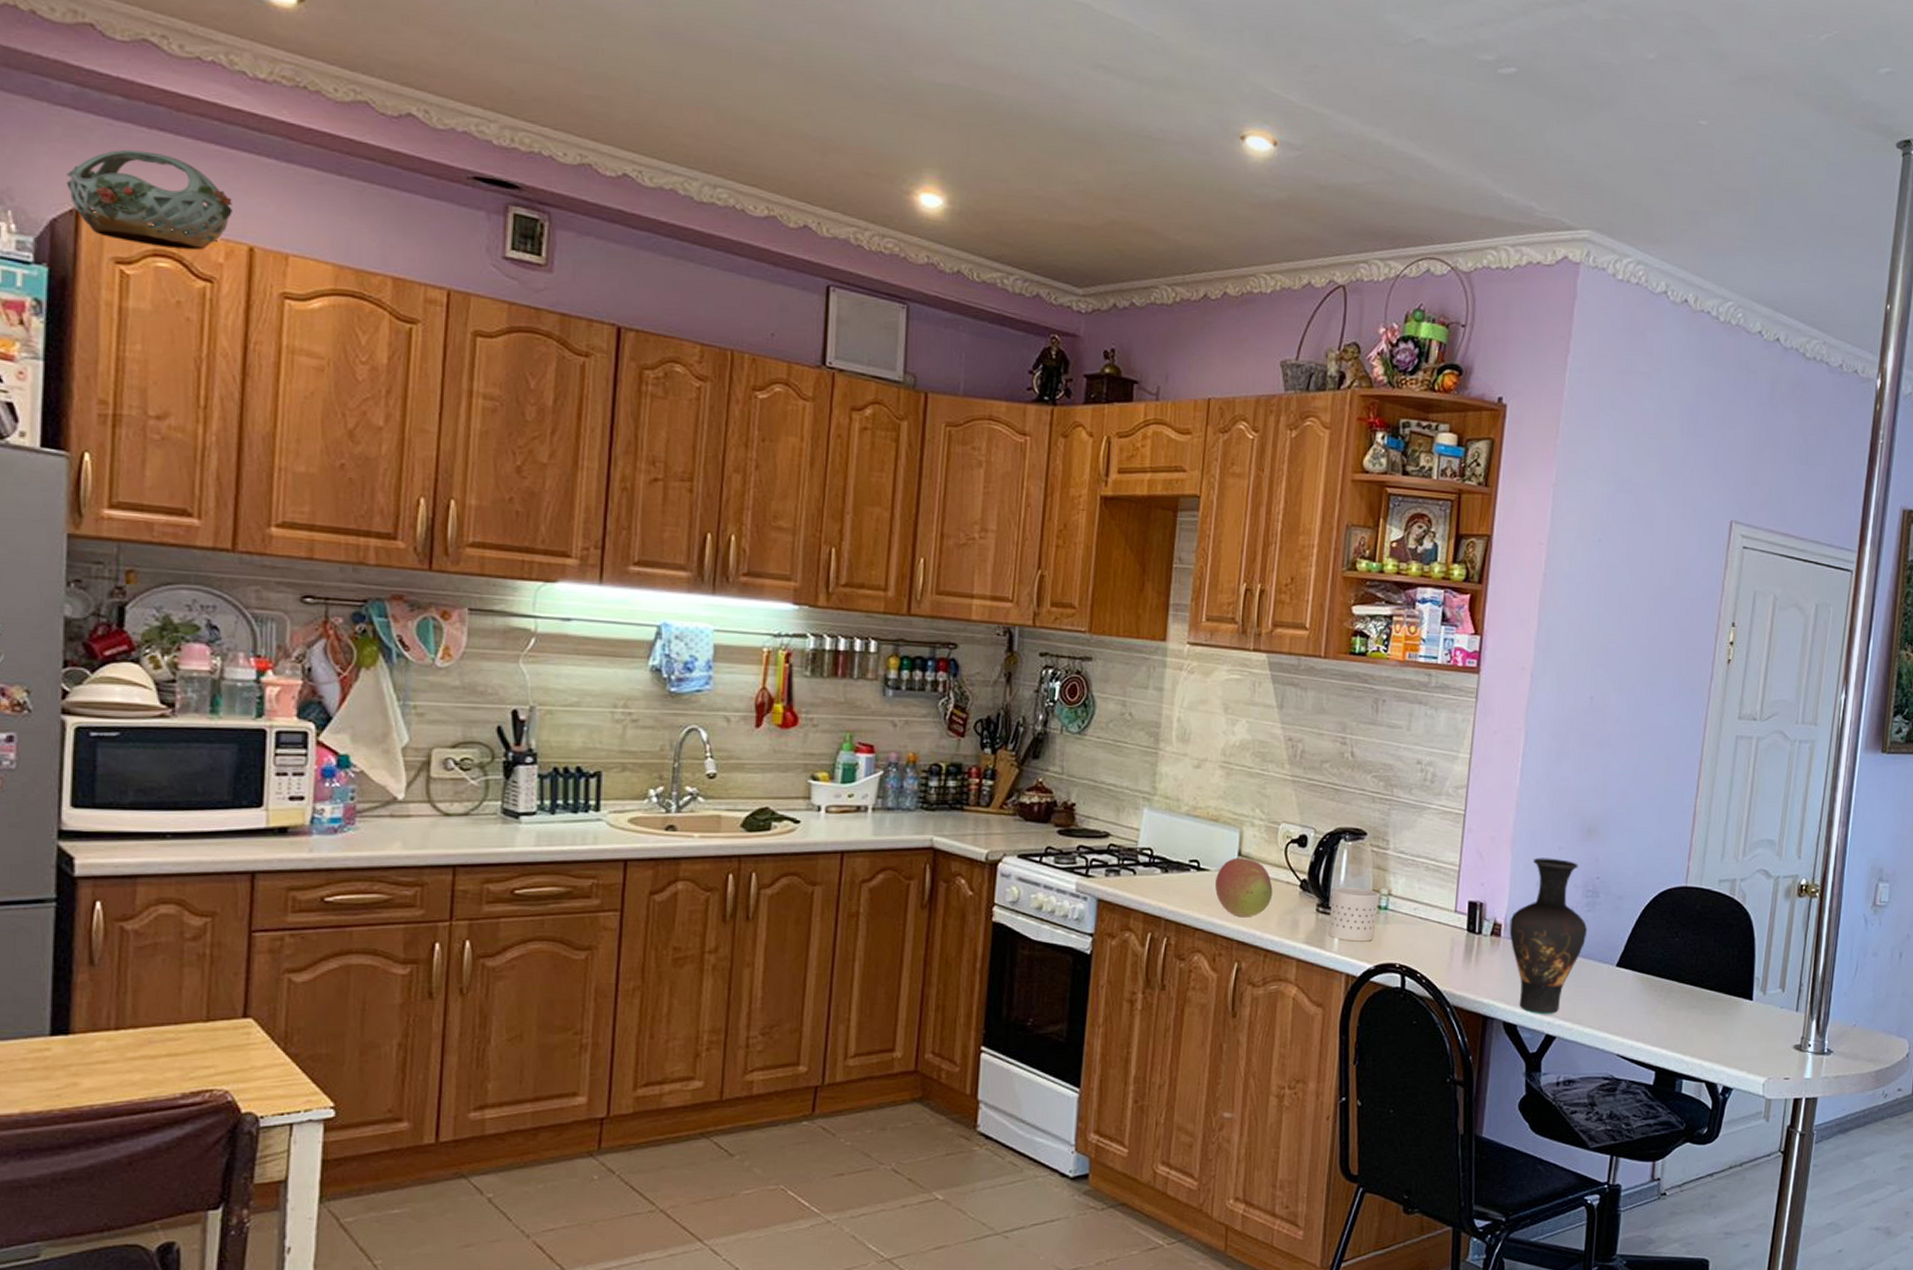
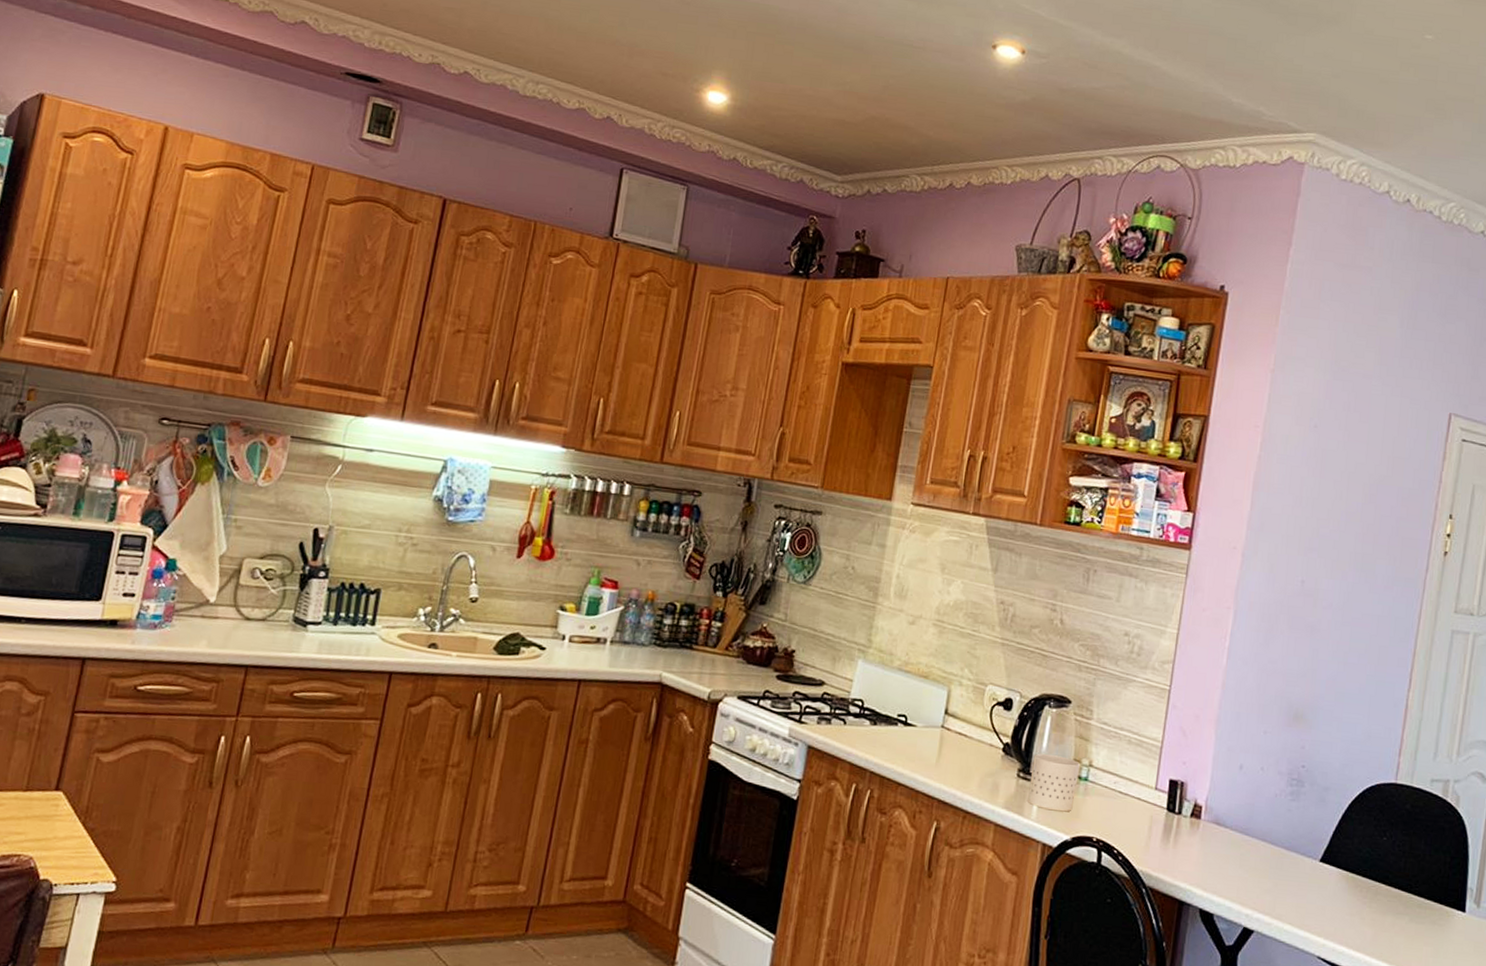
decorative basket: present [66,149,232,251] -> none [38,48,158,129]
fruit: present [1214,858,1273,918] -> none [920,715,976,777]
vase: present [1509,858,1588,1015] -> none [1209,740,1291,907]

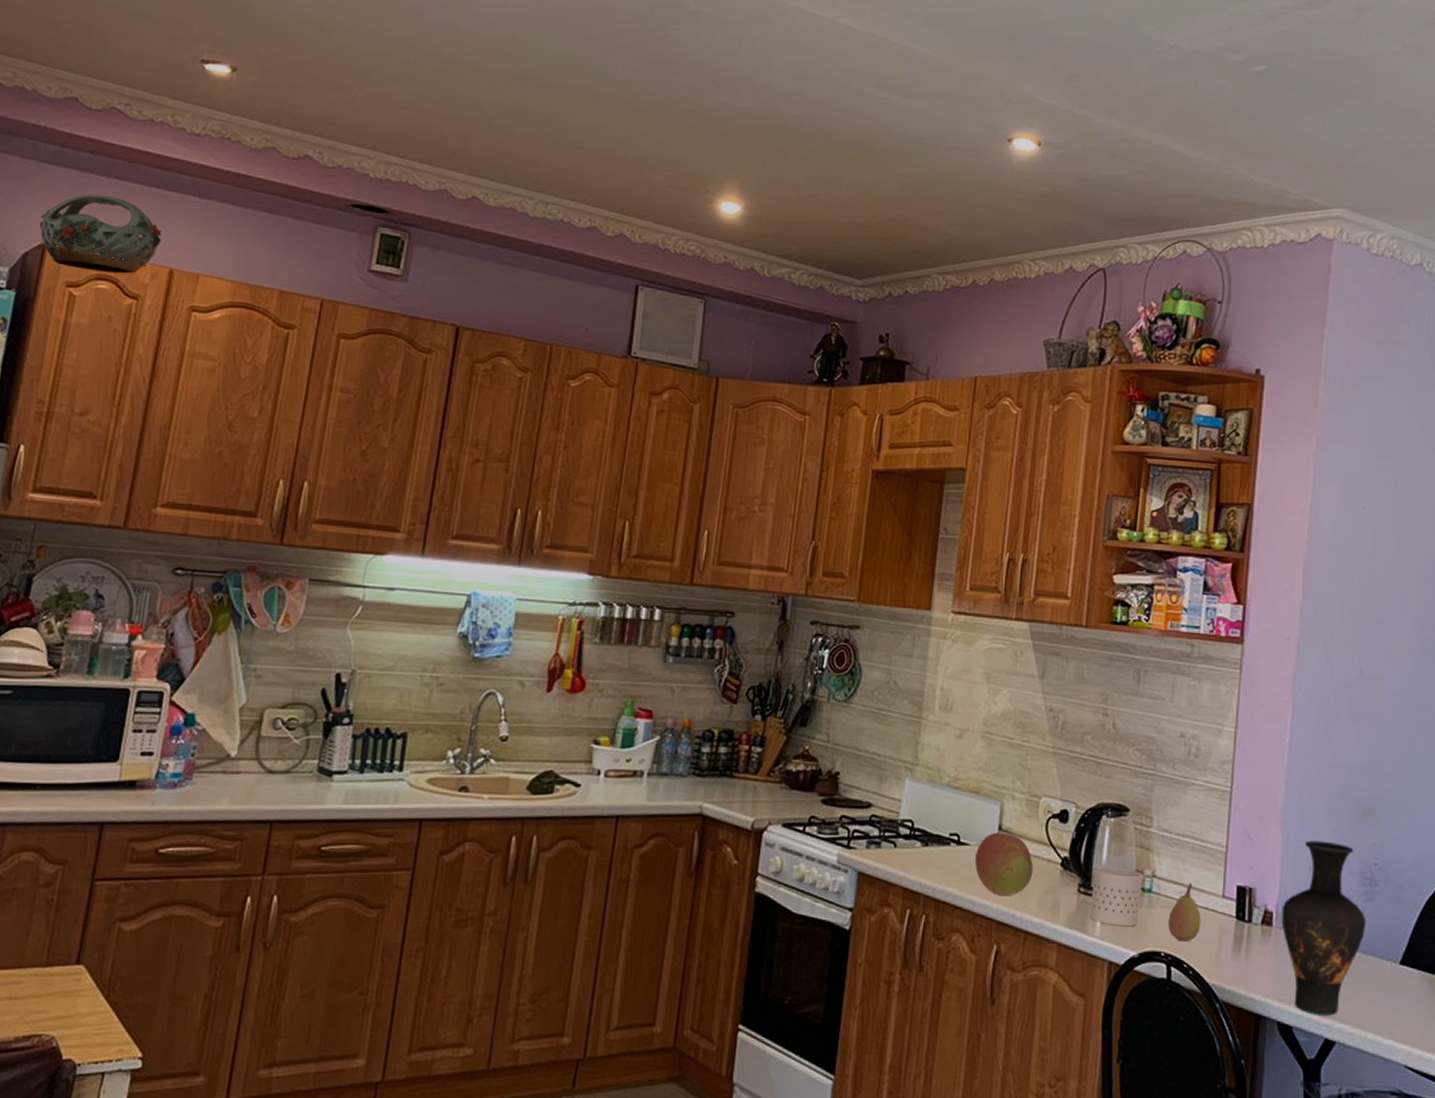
decorative basket: none [38,48,158,129] -> present [39,194,162,274]
fruit: none [920,715,976,777] -> present [974,832,1033,896]
fruit: none [1101,774,1134,829] -> present [1168,883,1201,942]
vase: none [1209,740,1291,907] -> present [1281,840,1367,1017]

